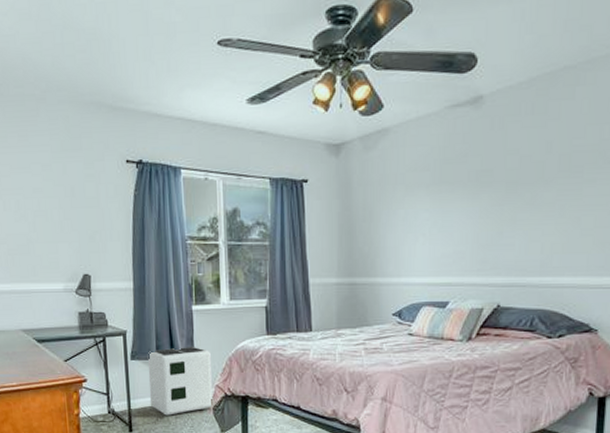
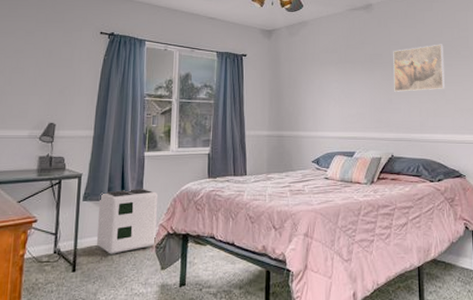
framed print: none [507,149,585,222] -> present [393,44,445,92]

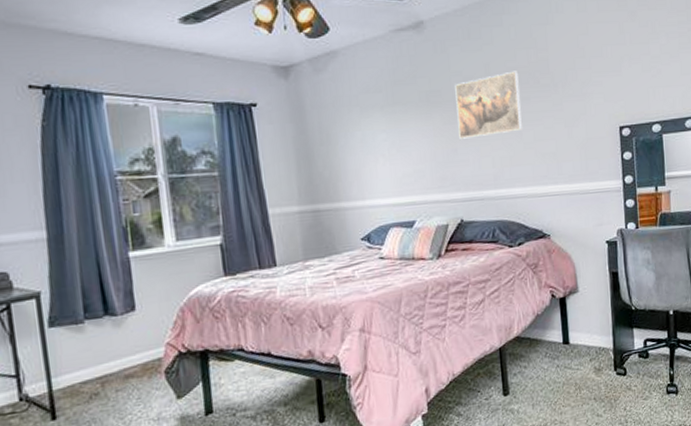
air purifier: present [96,188,159,254] -> none [71,299,165,391]

